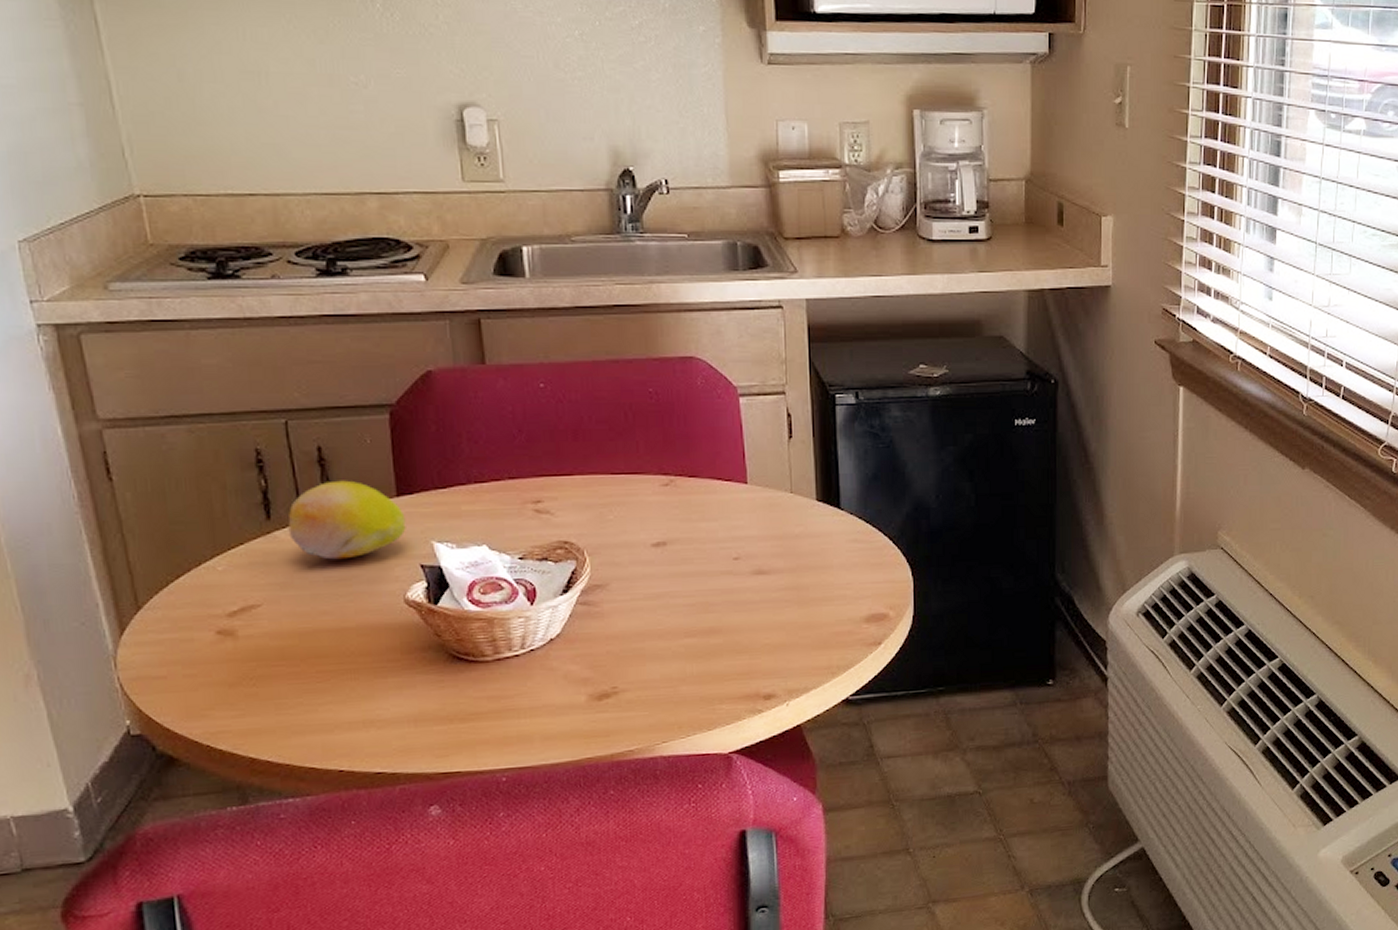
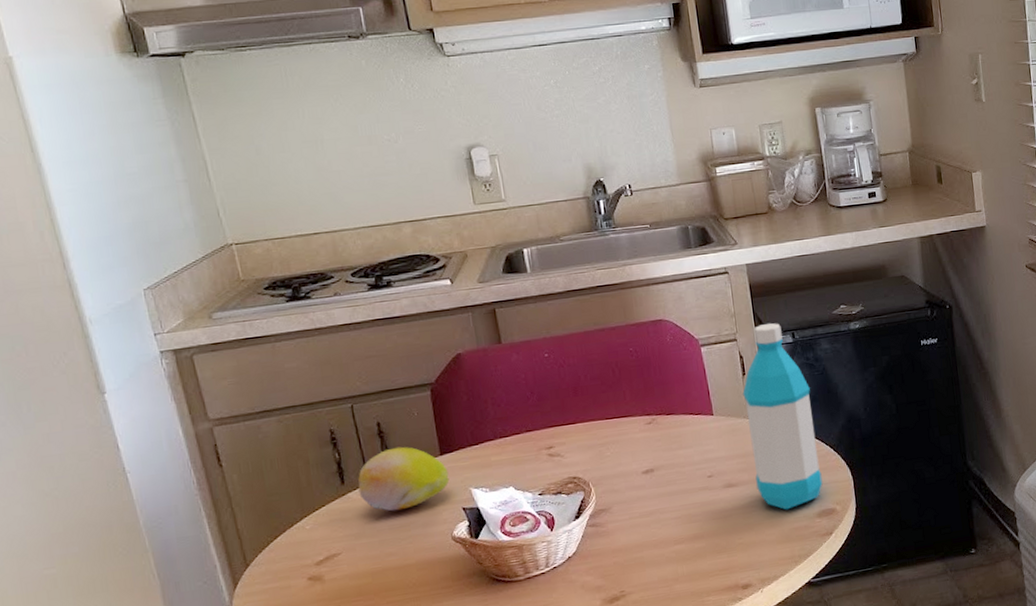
water bottle: none [787,376,875,610] -> present [743,322,823,510]

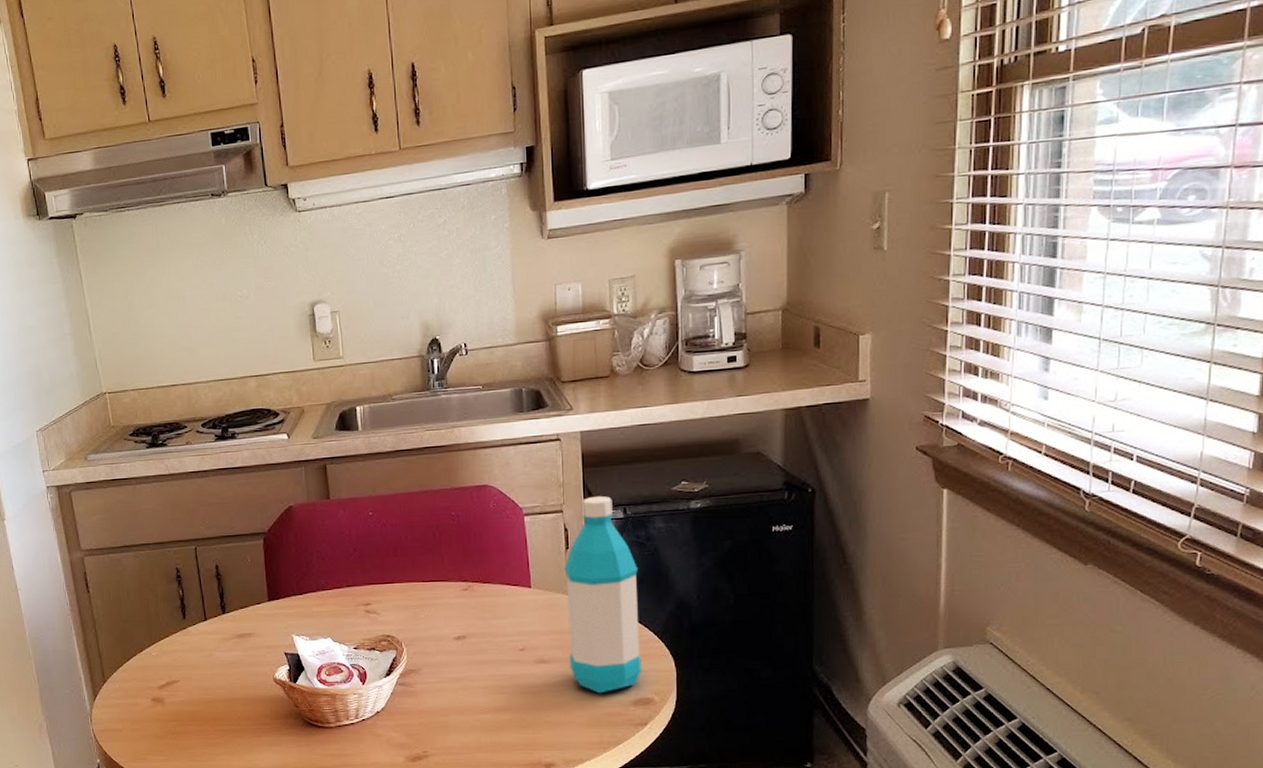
fruit: present [358,446,450,511] -> none [196,589,275,649]

